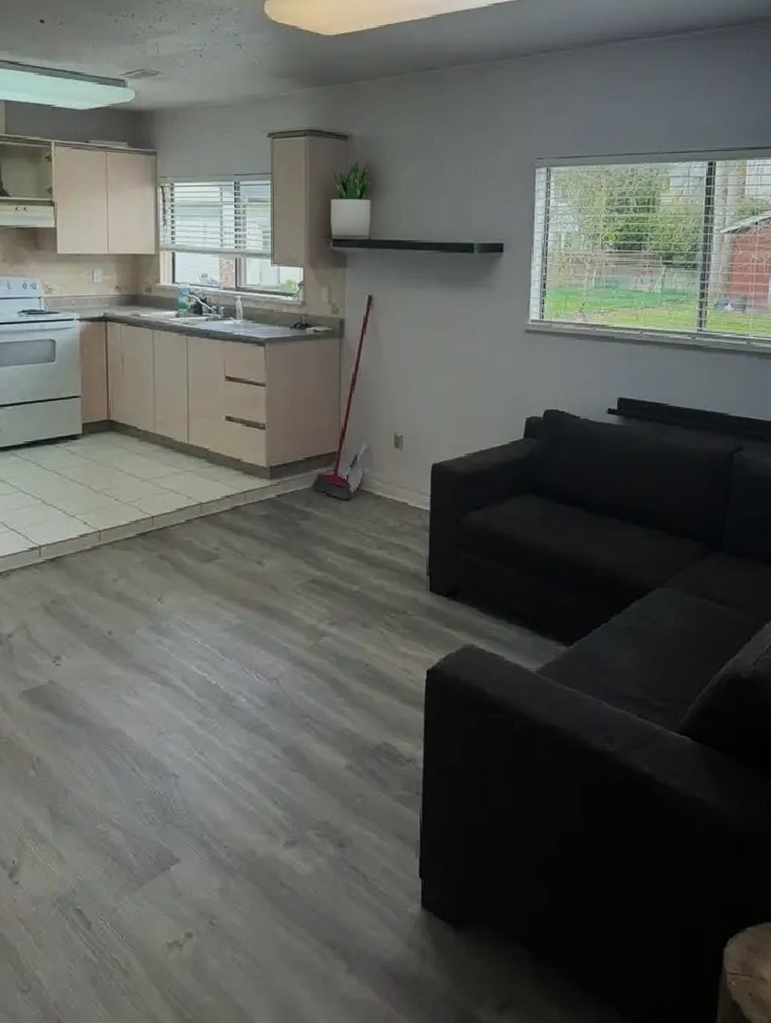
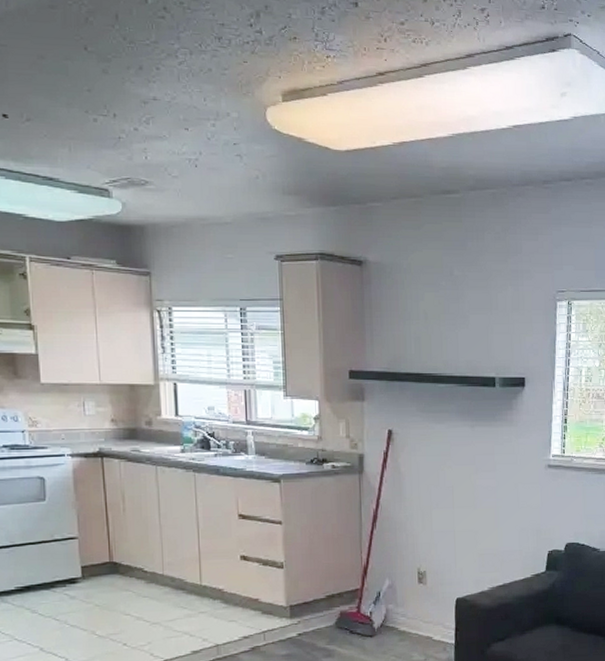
planter: present [330,159,373,240] -> none [345,287,390,372]

